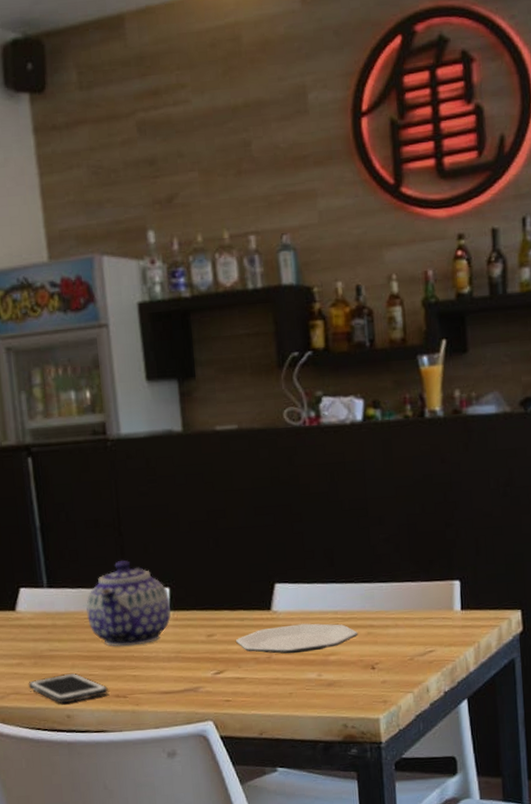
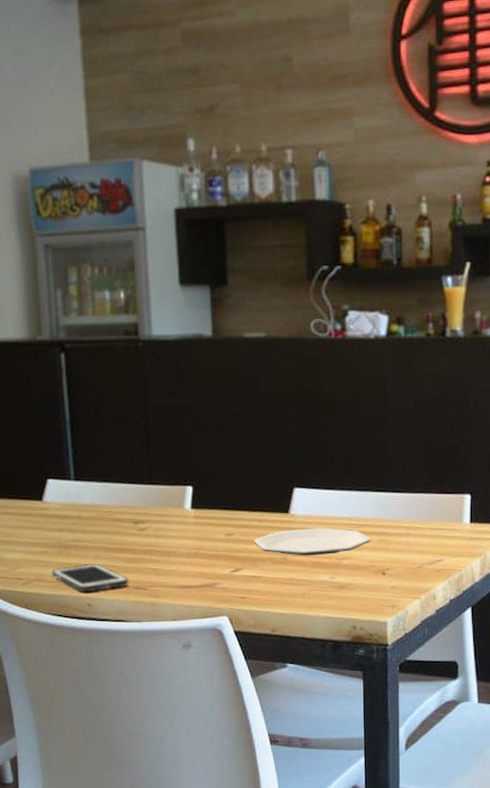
teapot: present [86,560,171,647] -> none [111,457,192,541]

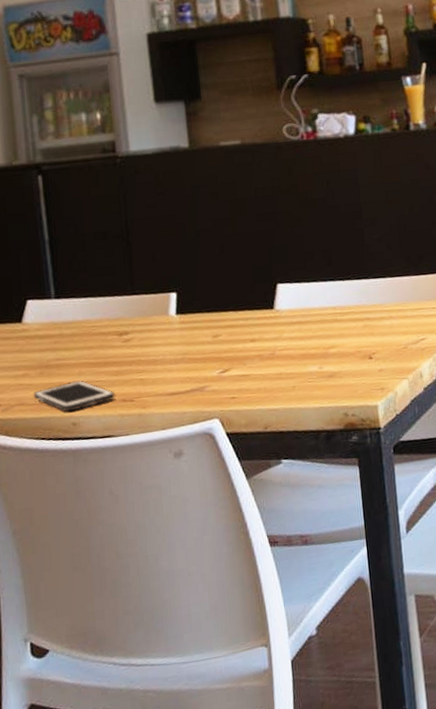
plate: present [253,528,371,556] -> none [240,318,356,350]

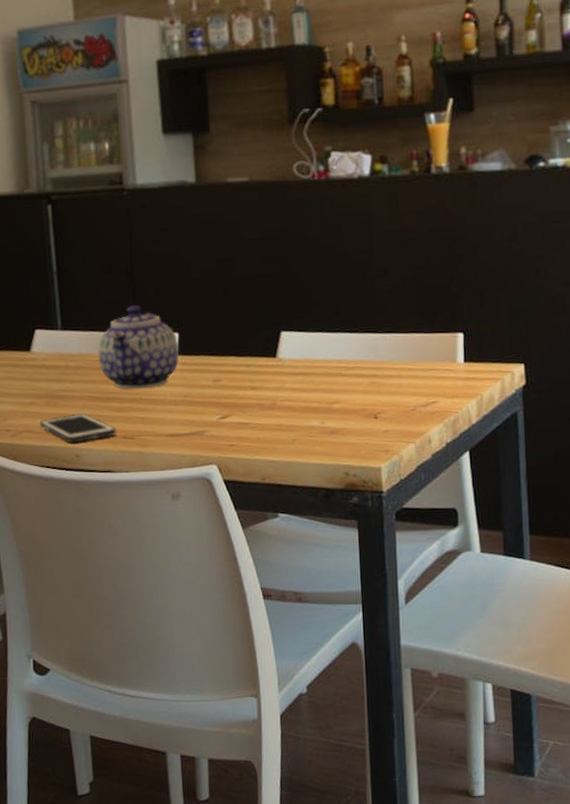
teapot: none [94,268,178,353] -> present [98,305,179,390]

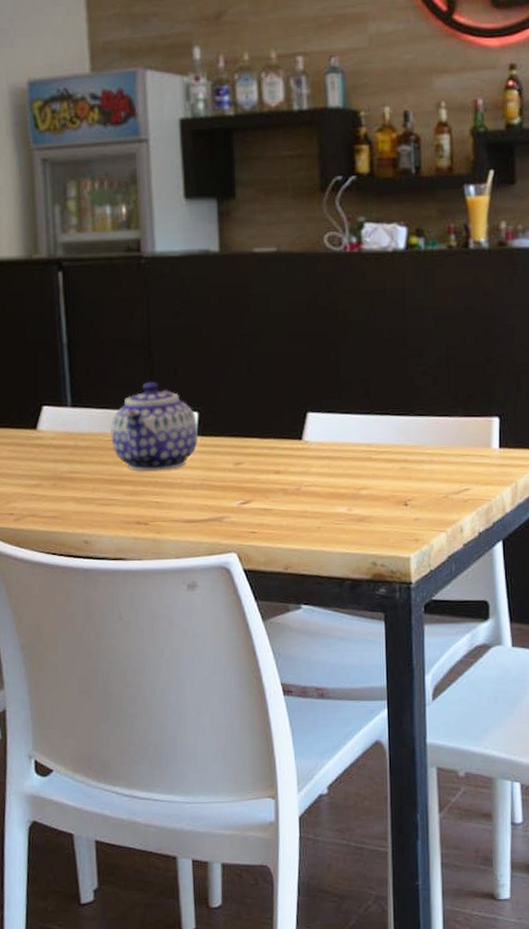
cell phone: present [40,413,117,443] -> none [46,496,130,528]

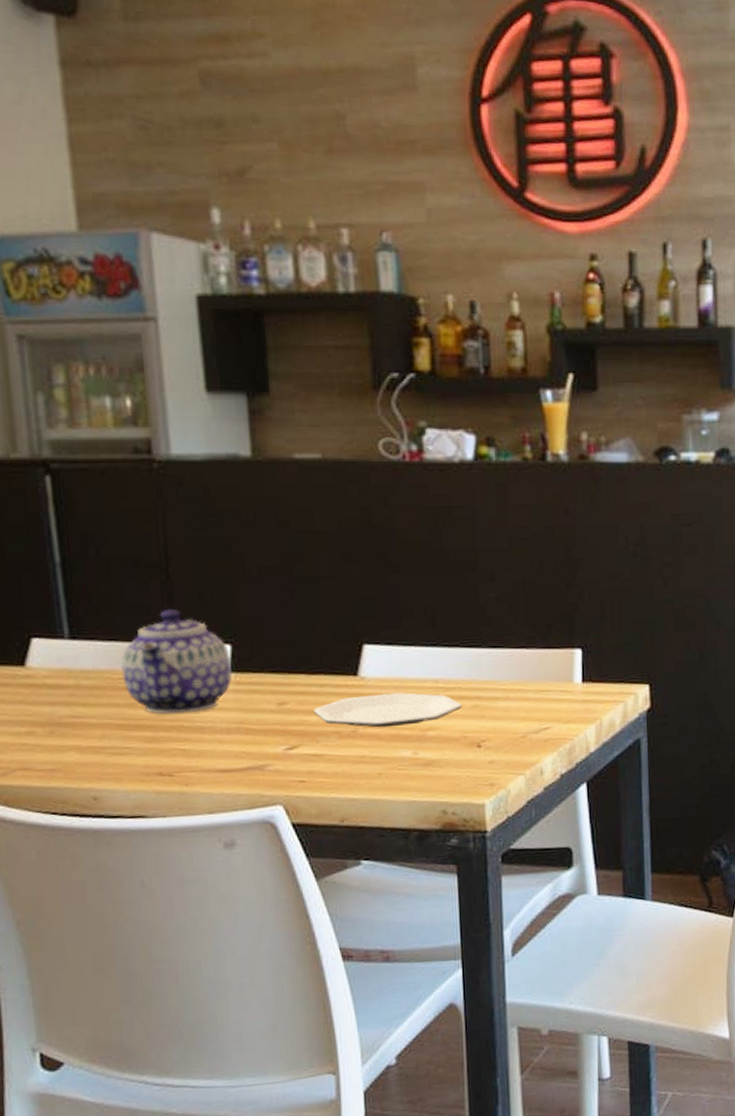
plate: none [264,455,392,486] -> present [313,692,462,728]

